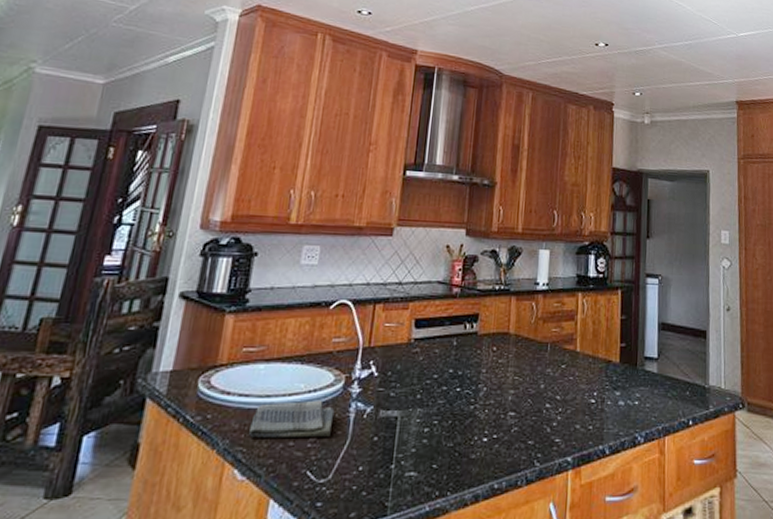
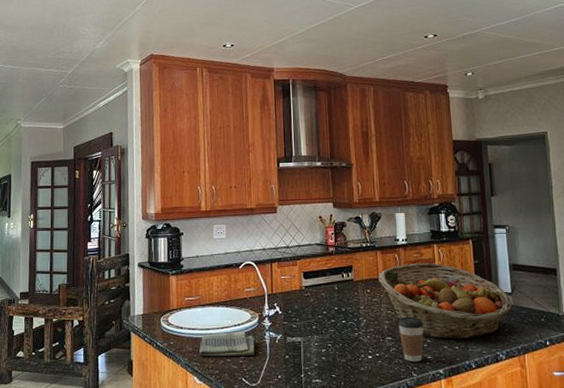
fruit basket: none [509,315,658,417] -> present [378,263,513,340]
coffee cup: none [524,385,556,446] -> present [397,316,424,362]

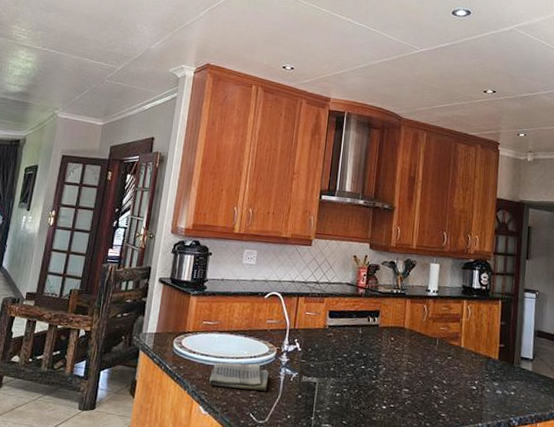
fruit basket: present [378,263,513,340] -> none [404,316,532,401]
coffee cup: present [397,316,424,362] -> none [416,370,442,418]

